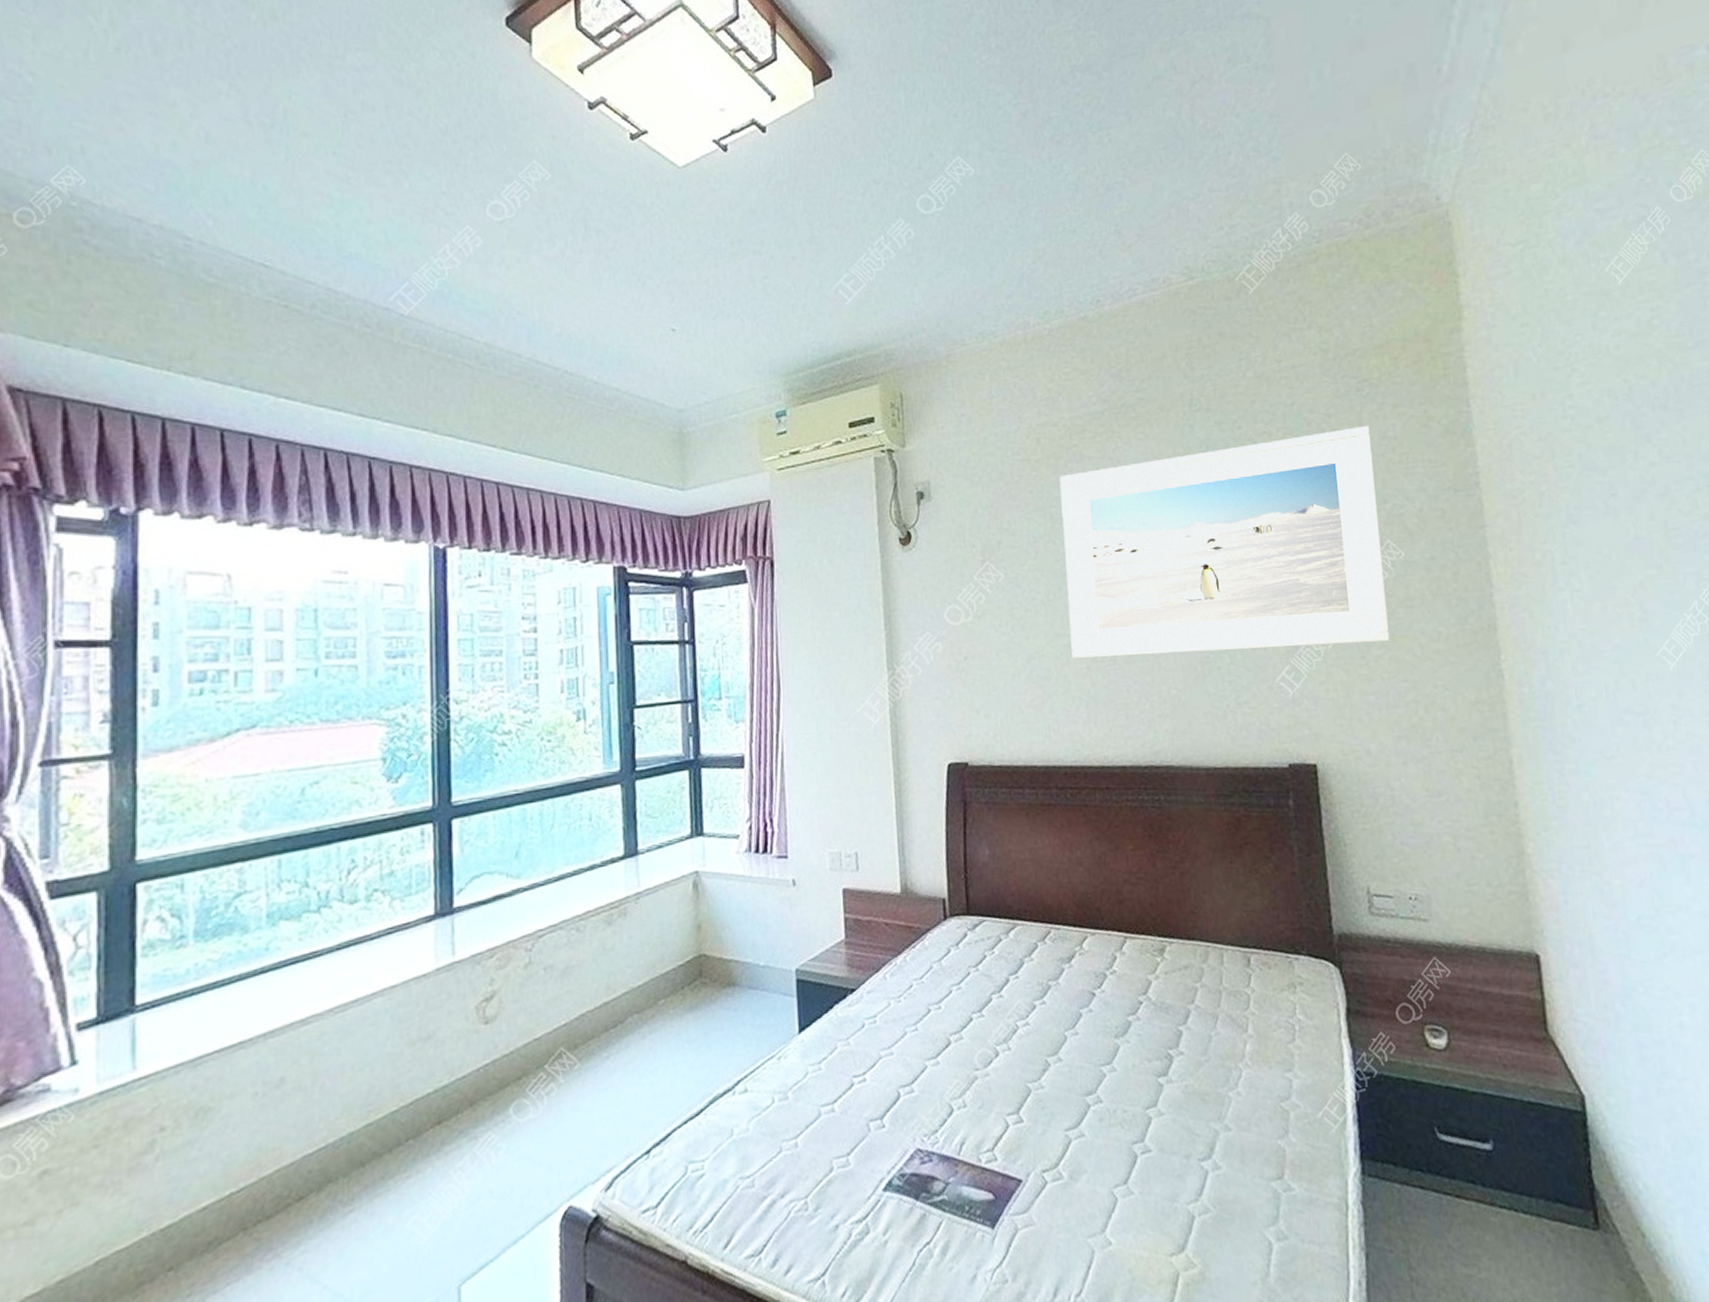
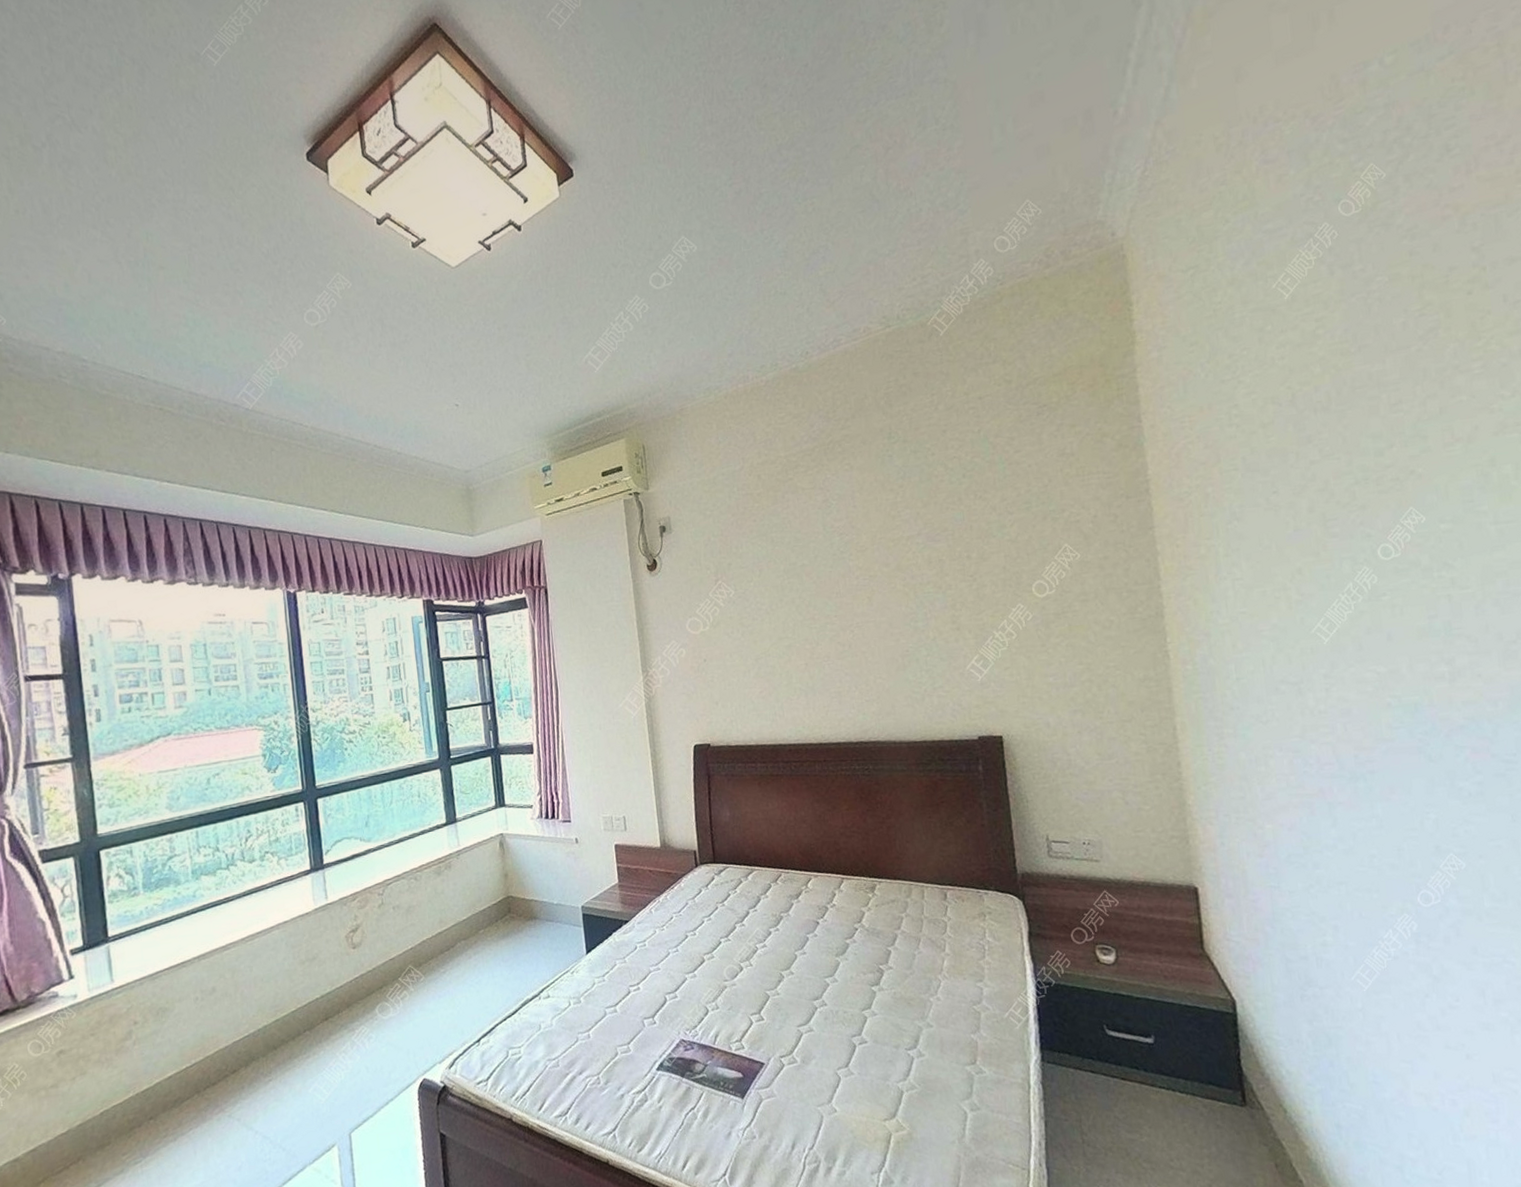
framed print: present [1059,425,1390,658] -> none [778,445,1067,657]

